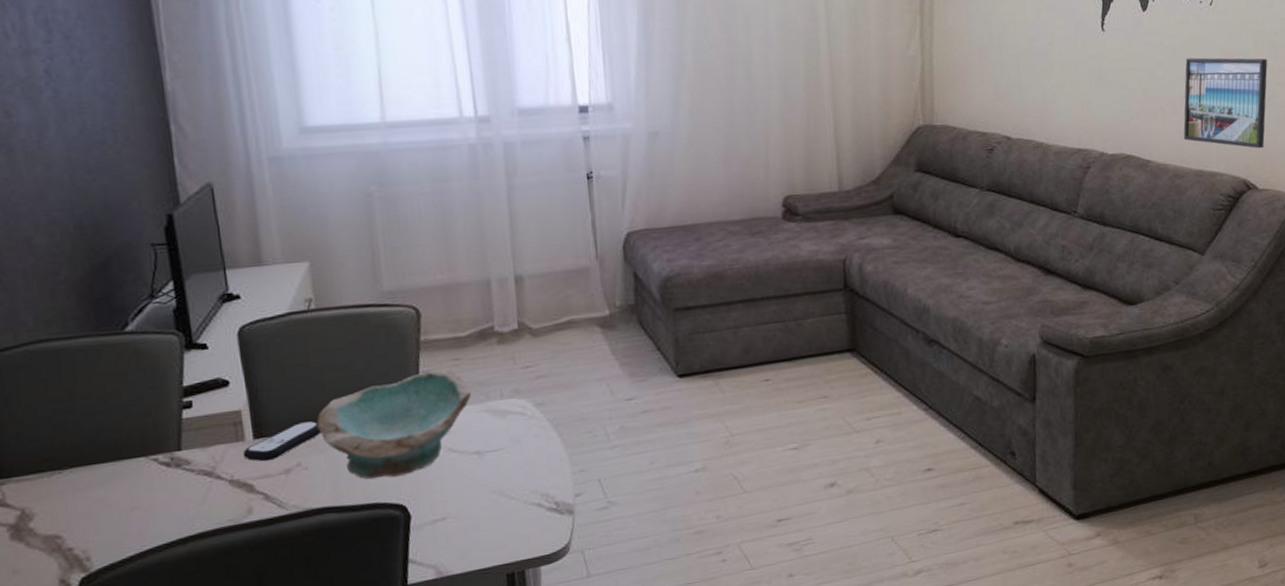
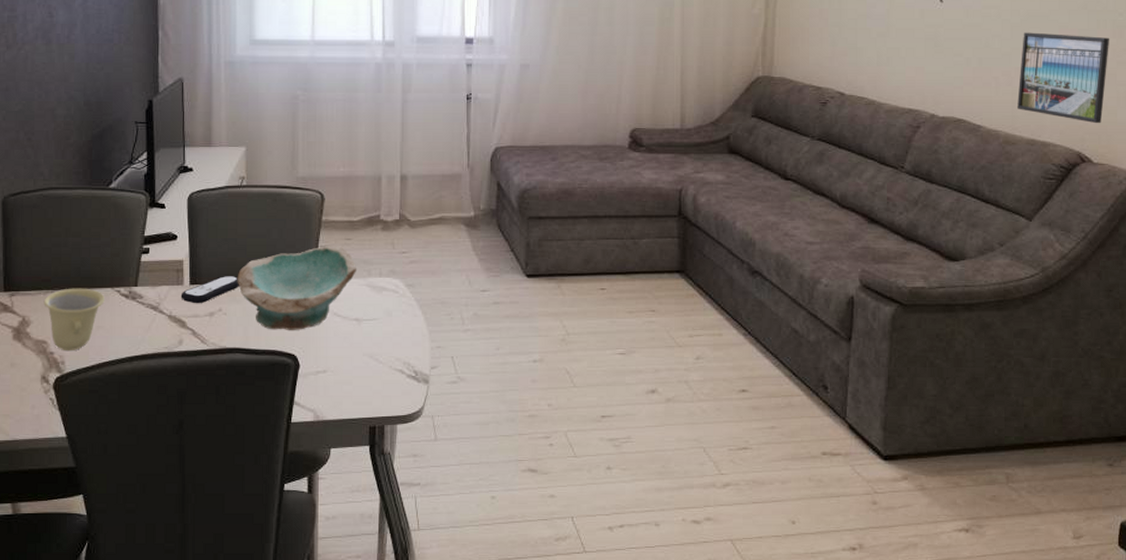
cup: none [49,461,138,545] -> present [43,288,105,352]

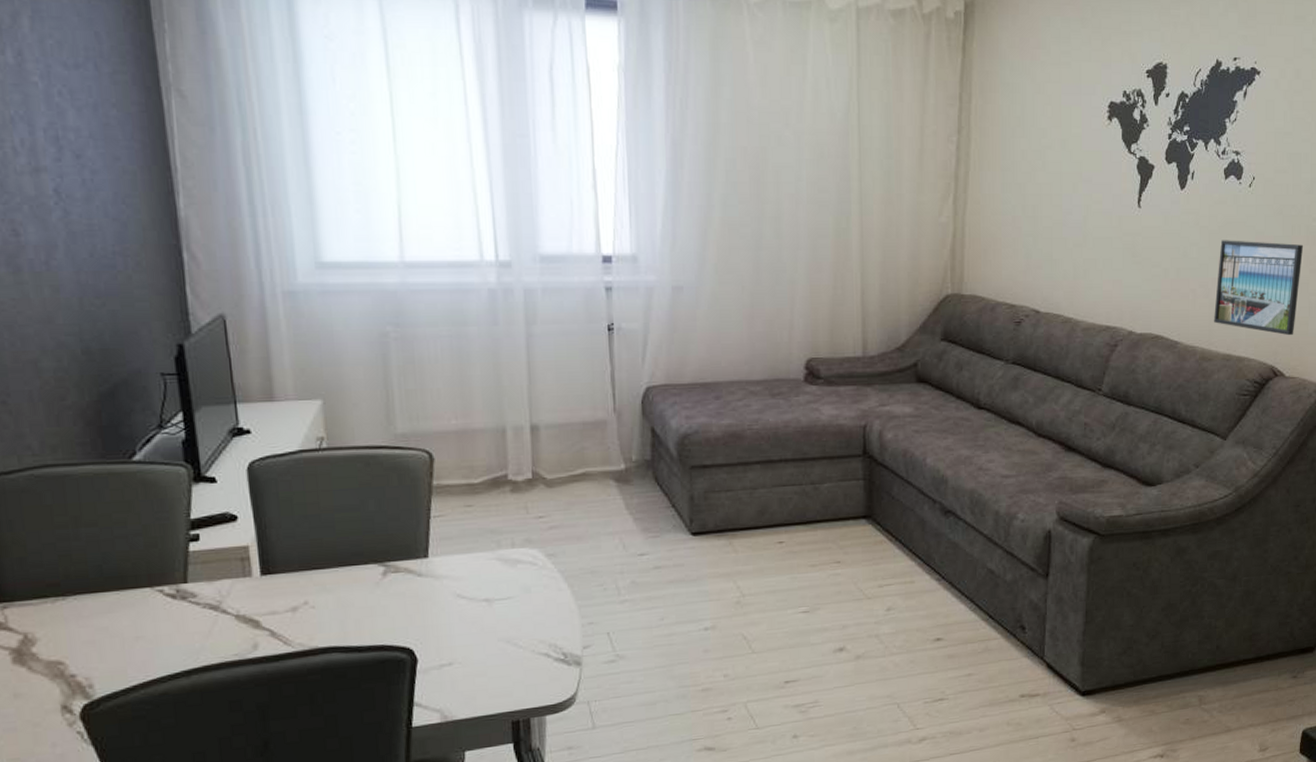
cup: present [43,288,105,352] -> none [52,590,143,672]
remote control: present [180,276,239,304] -> none [249,560,329,599]
bowl: present [237,246,357,330] -> none [325,514,483,622]

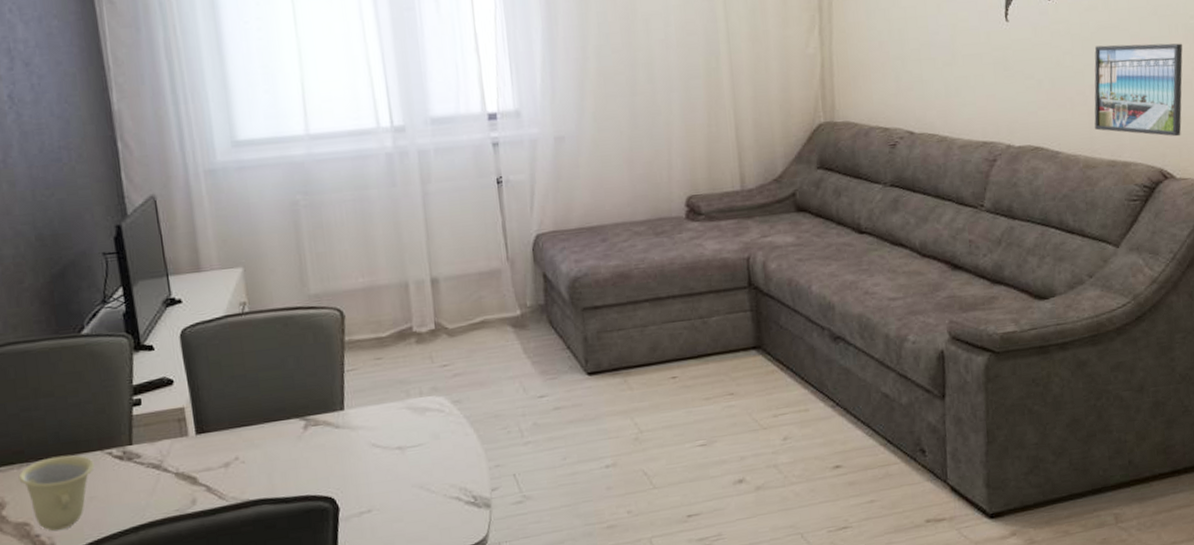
cup: none [52,590,143,672] -> present [18,455,95,532]

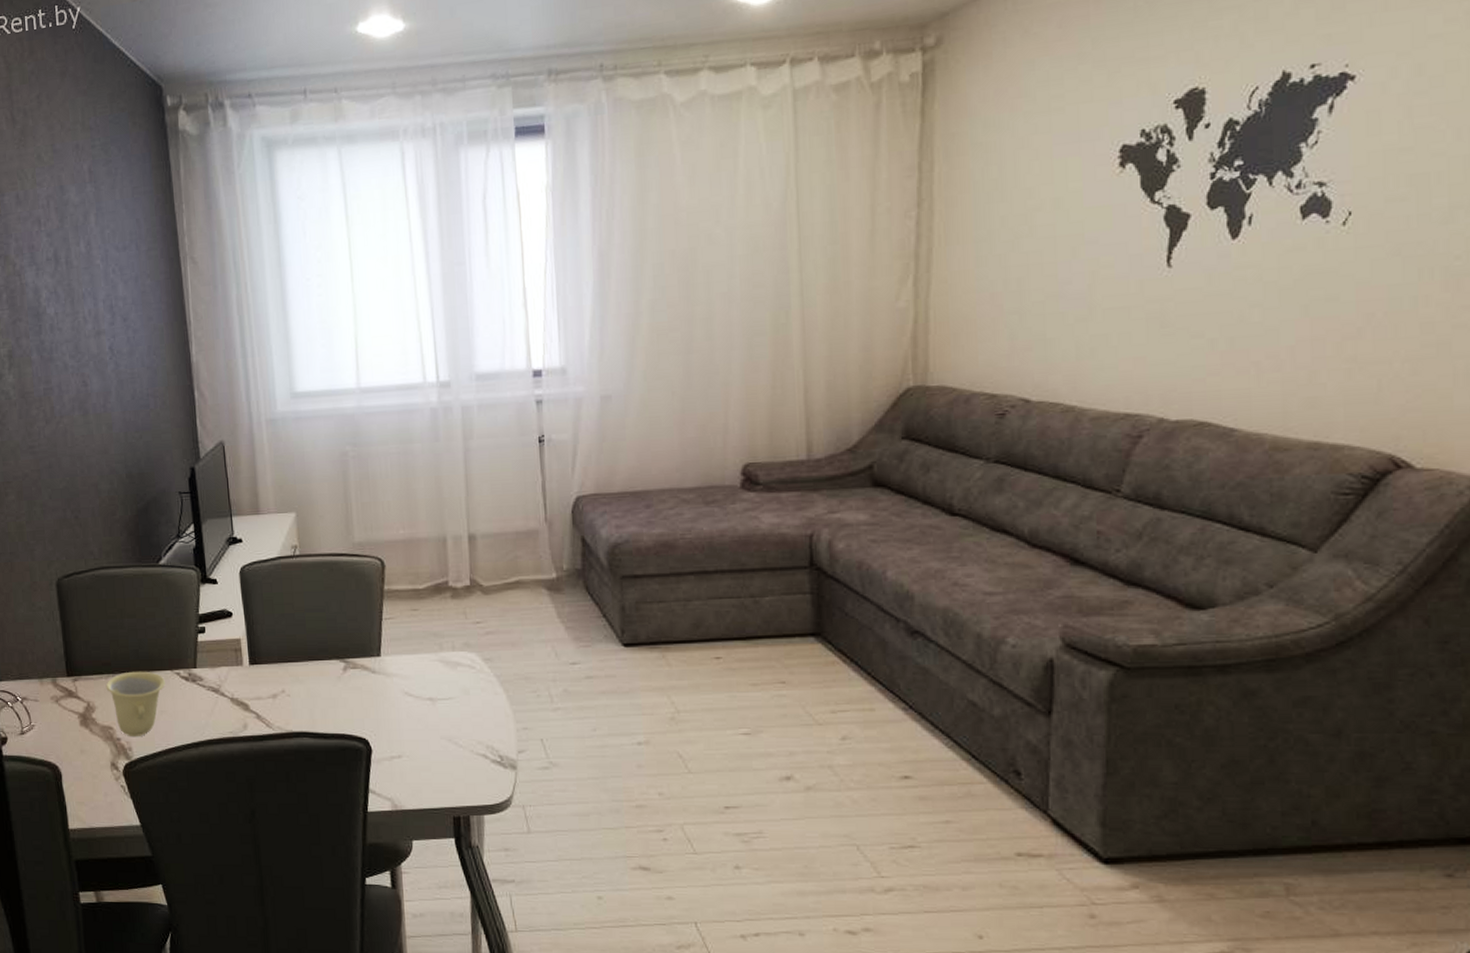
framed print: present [1094,43,1183,137] -> none [1289,292,1441,415]

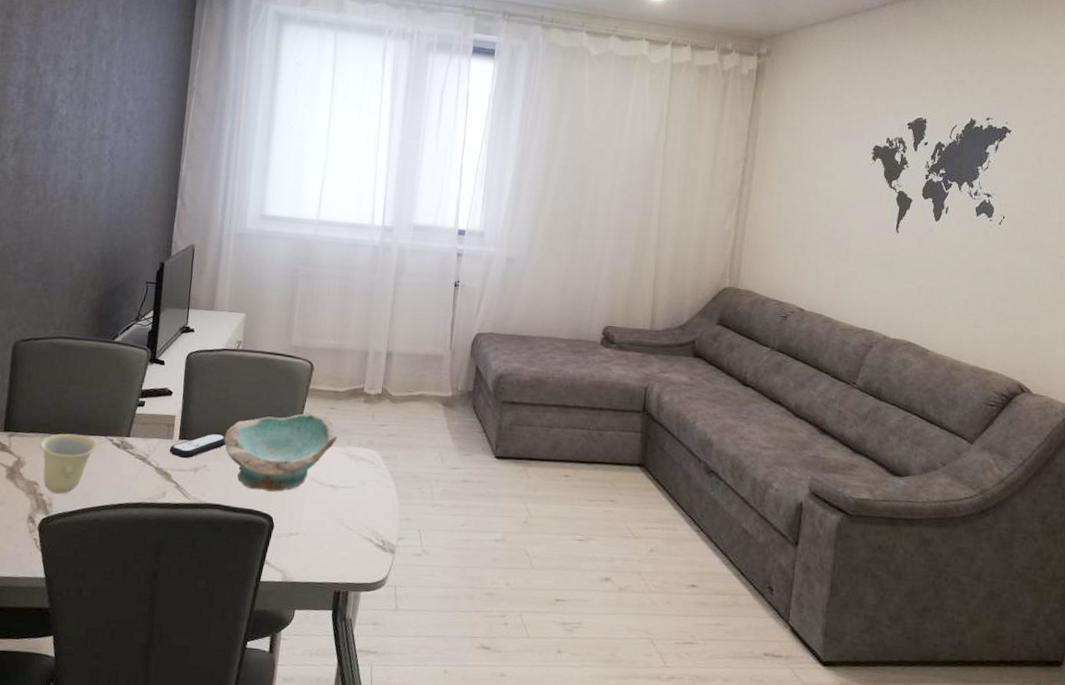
remote control: none [241,654,301,686] -> present [169,434,226,459]
bowl: none [298,618,427,712] -> present [223,413,338,492]

